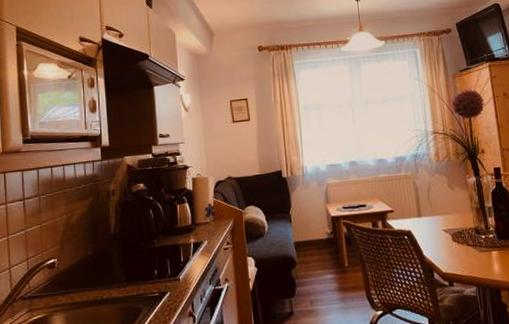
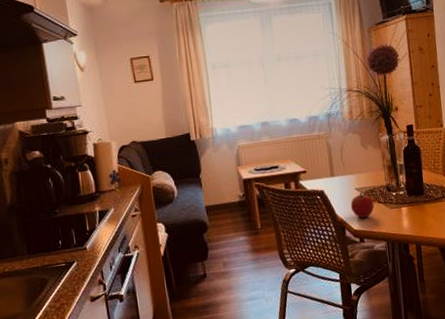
apple: none [438,232,463,261] -> present [350,191,374,219]

